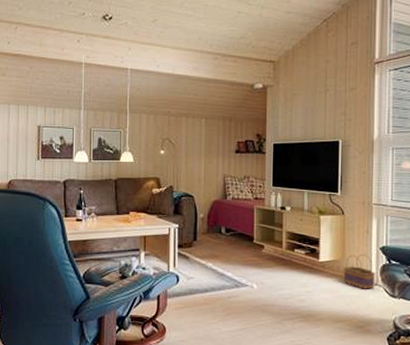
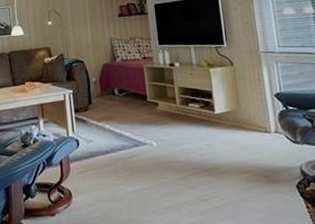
basket: present [343,254,376,289] -> none [240,102,275,138]

